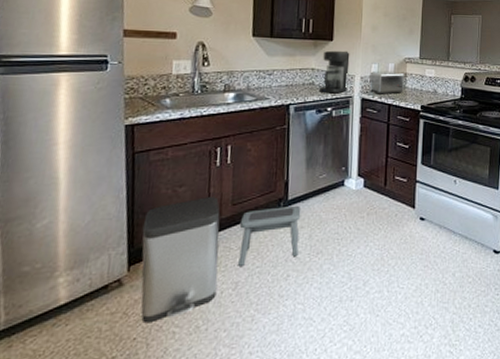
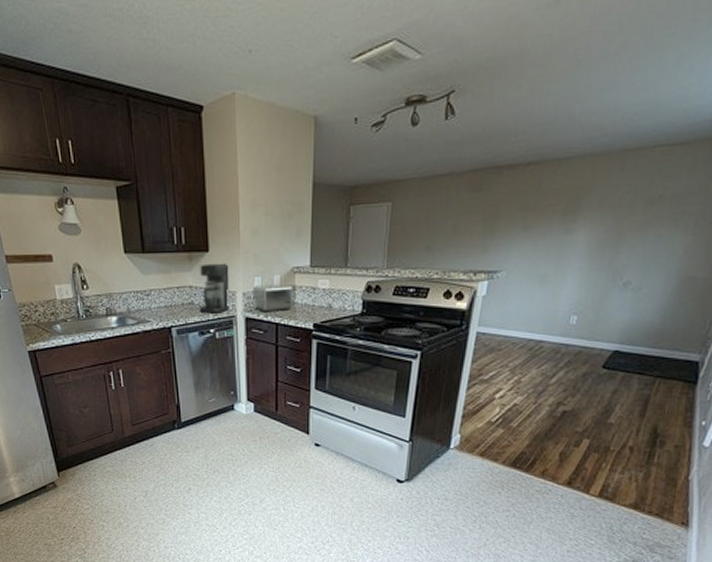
pedal bin: present [140,197,221,324] -> none [61,418,131,517]
step stool: present [238,205,302,266] -> none [141,427,196,478]

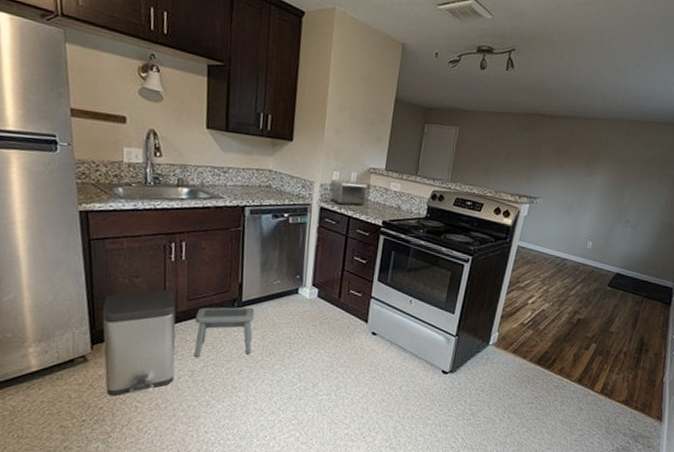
pedal bin: none [61,418,131,517] -> present [102,290,176,397]
step stool: none [141,427,196,478] -> present [194,307,255,357]
coffee maker: present [199,263,230,314] -> none [275,152,309,200]

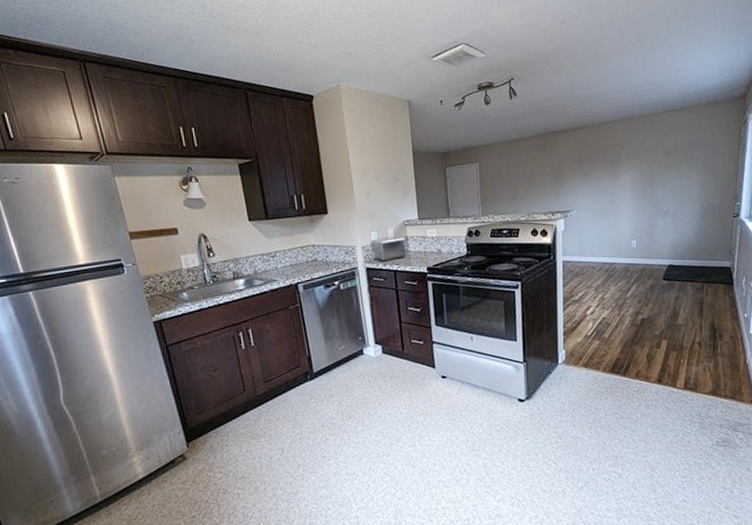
pedal bin: present [102,290,176,397] -> none [190,377,267,488]
step stool: present [194,307,255,357] -> none [274,376,332,435]

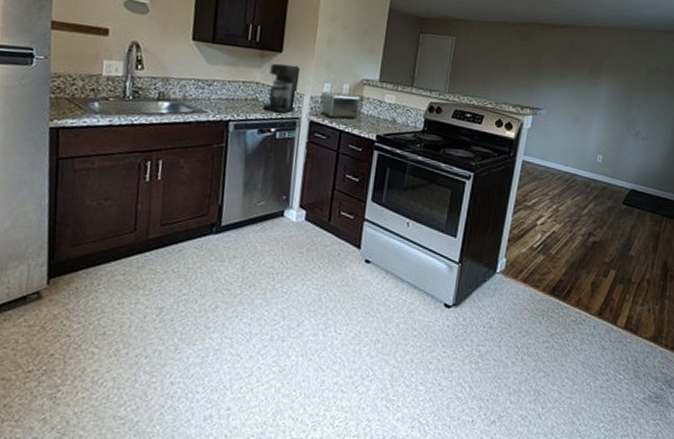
coffee maker: none [321,223,351,268] -> present [262,63,299,114]

